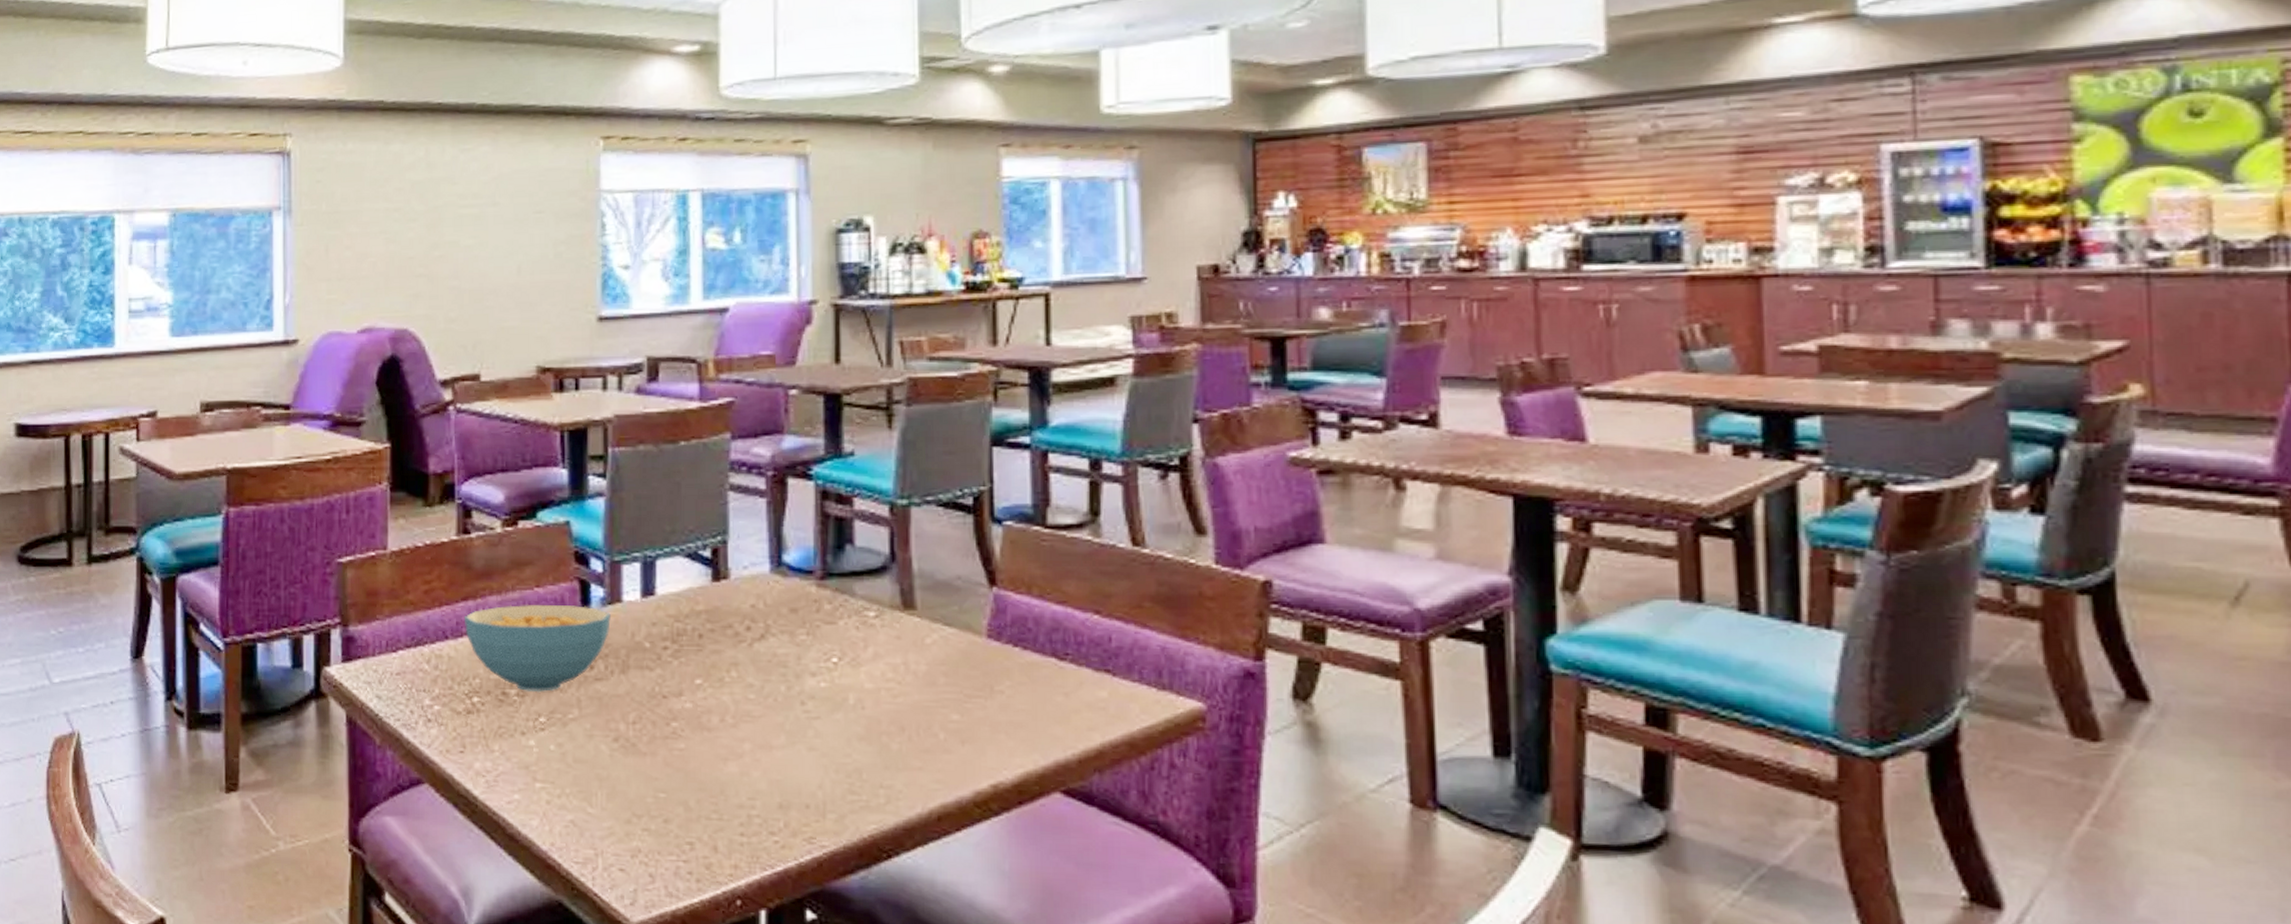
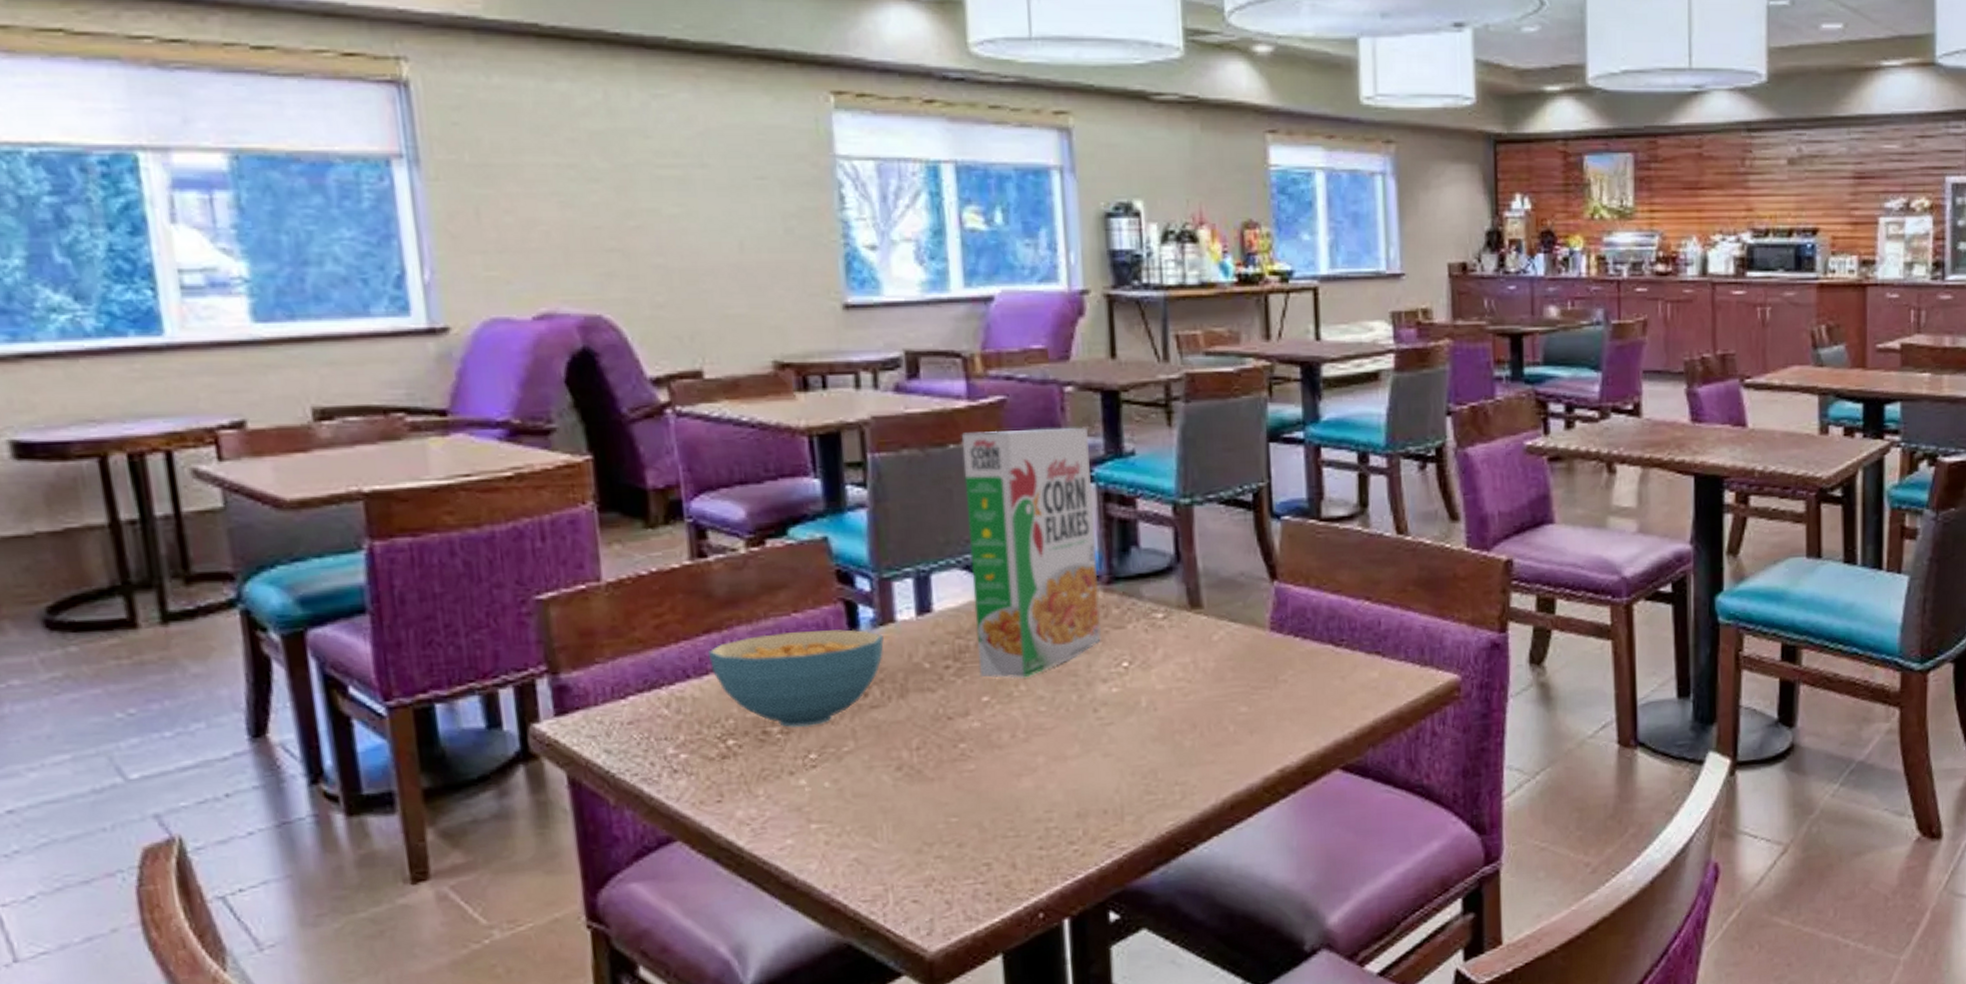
cereal box: none [692,428,813,665] -> present [961,428,1101,679]

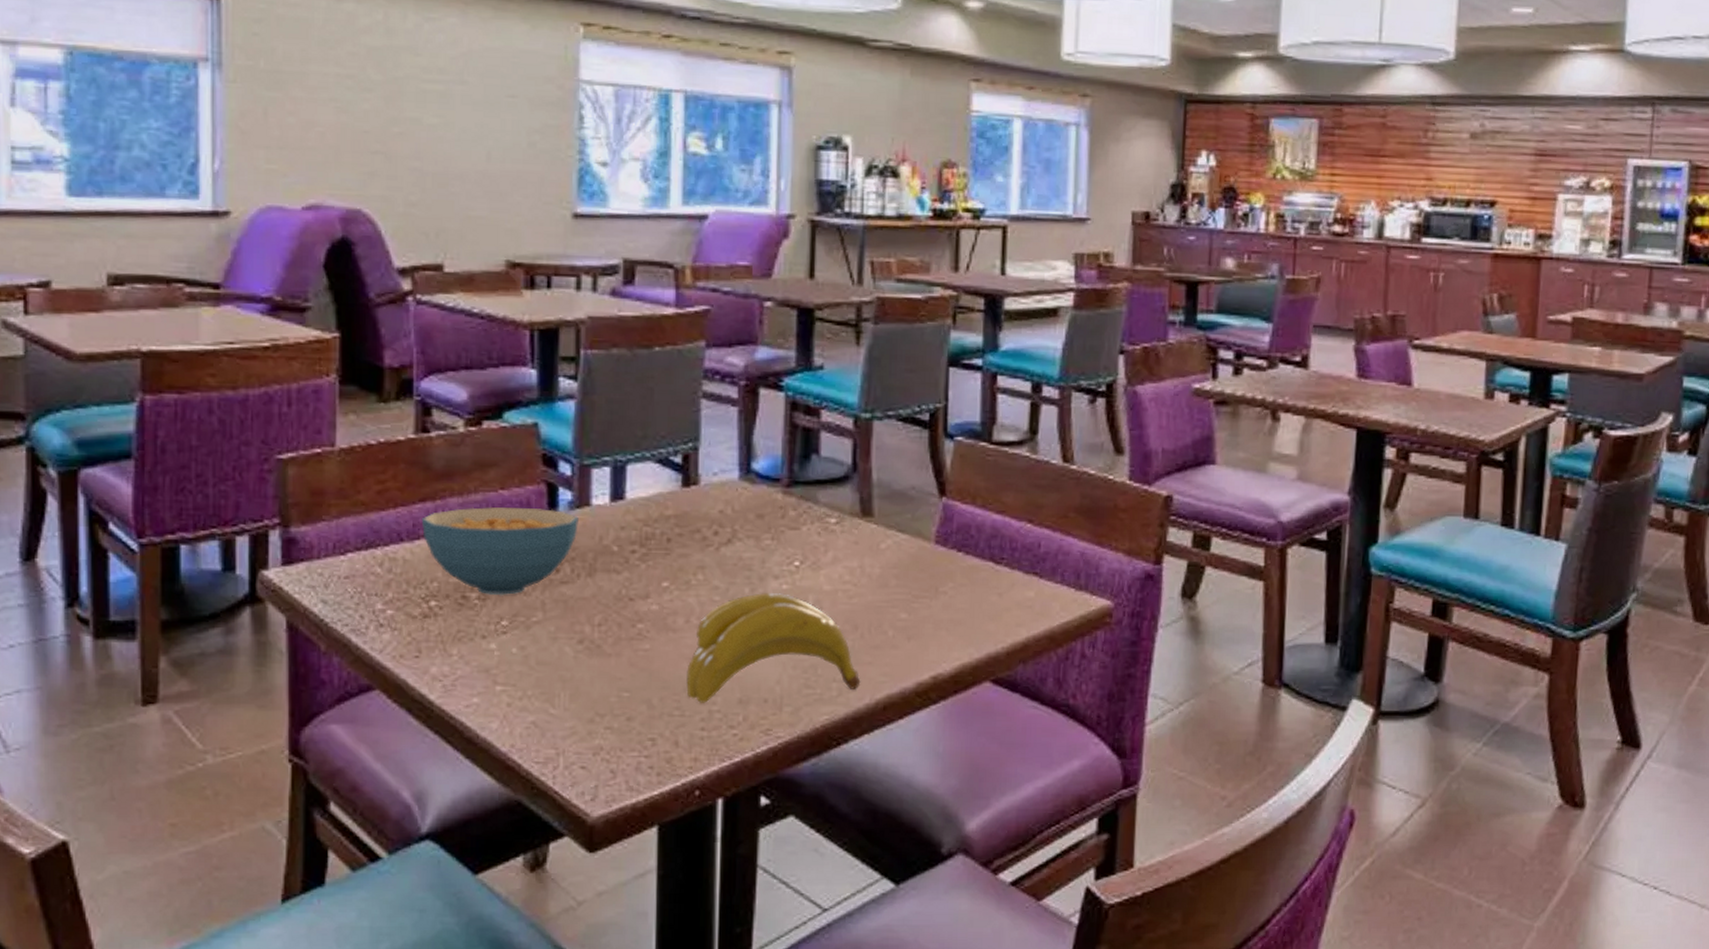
cereal box: present [961,428,1101,679] -> none [662,337,783,568]
banana: none [1017,697,1205,822] -> present [686,593,861,704]

